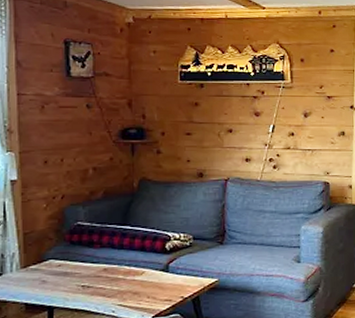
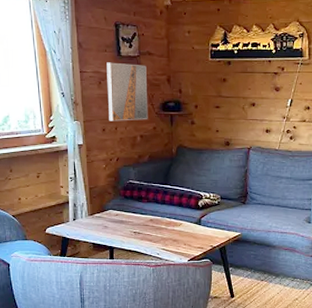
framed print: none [52,83,104,152] -> present [107,62,148,121]

